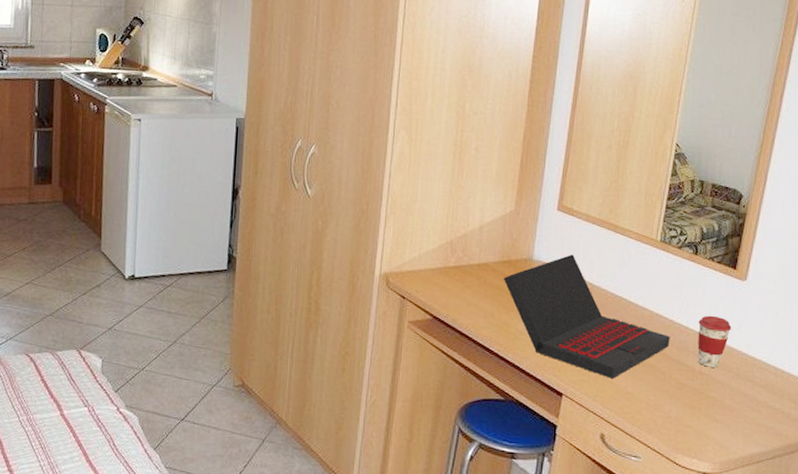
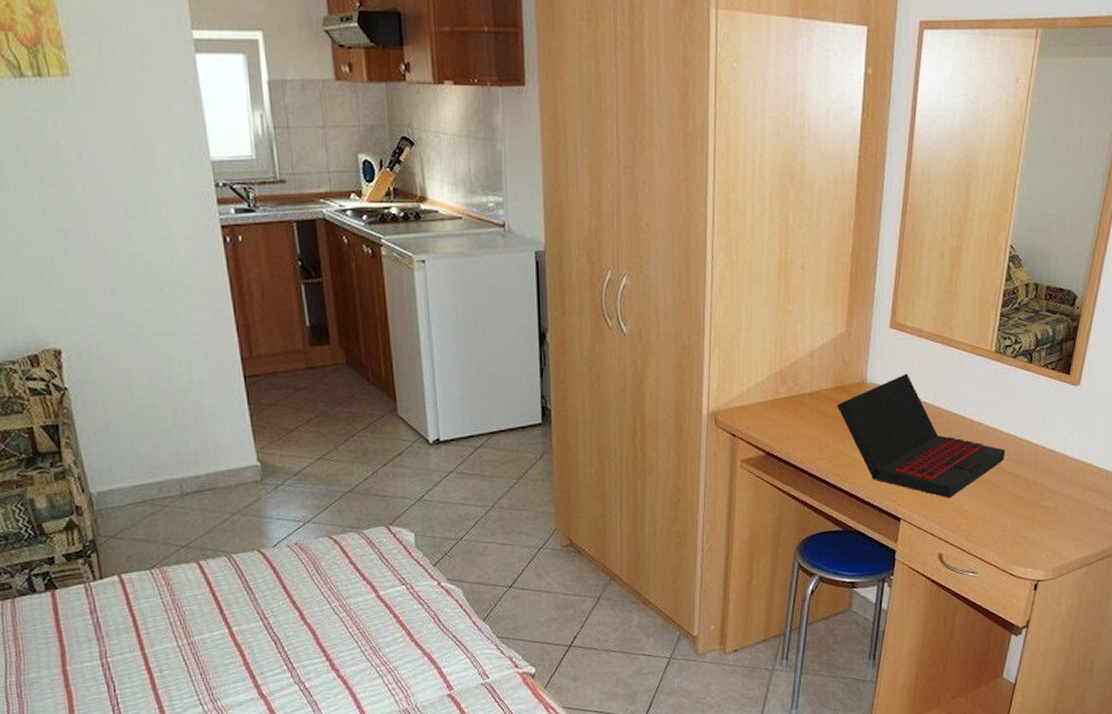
coffee cup: present [697,315,732,367] -> none [1032,424,1065,477]

